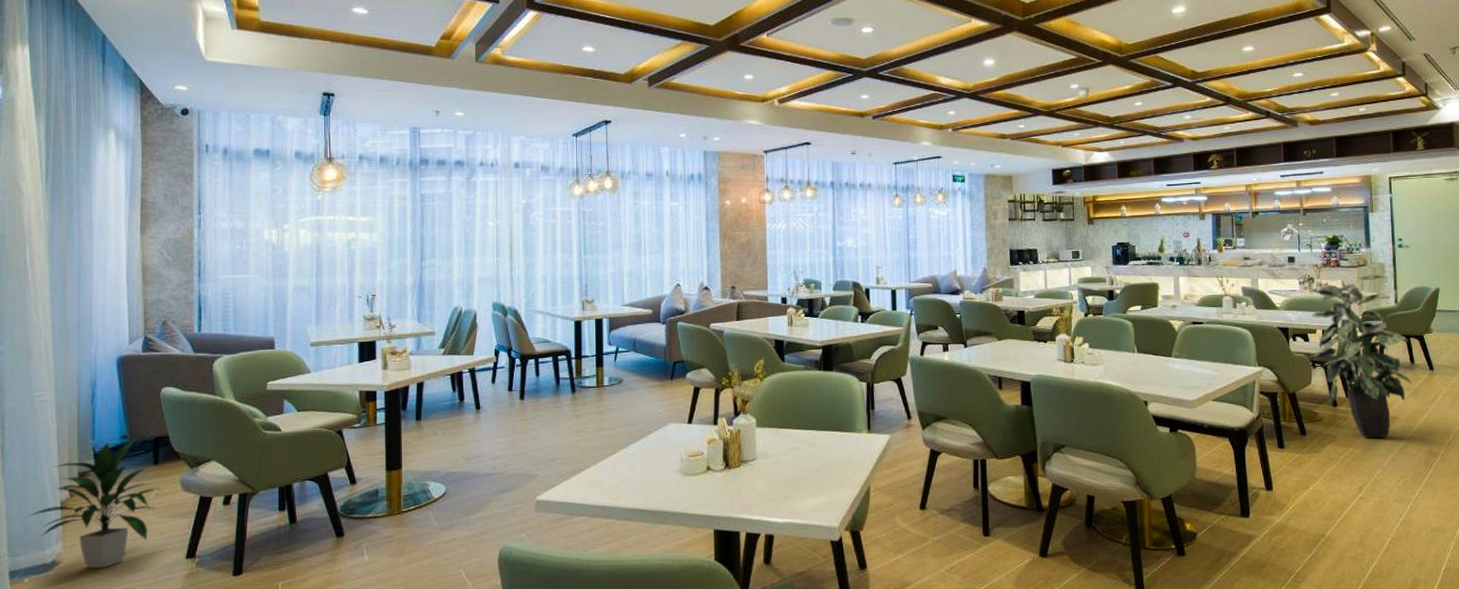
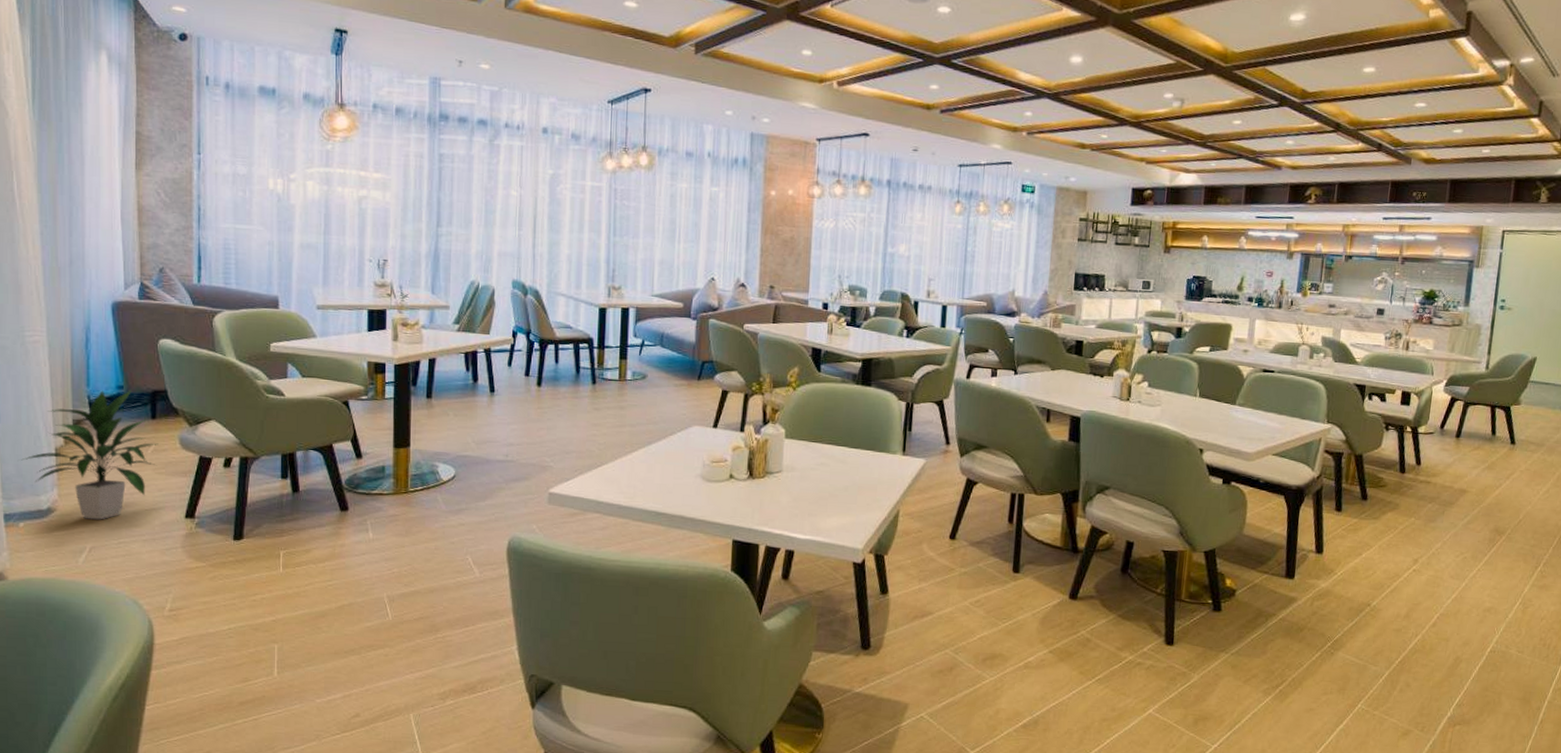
indoor plant: present [1308,274,1412,438] -> none [1382,335,1494,510]

